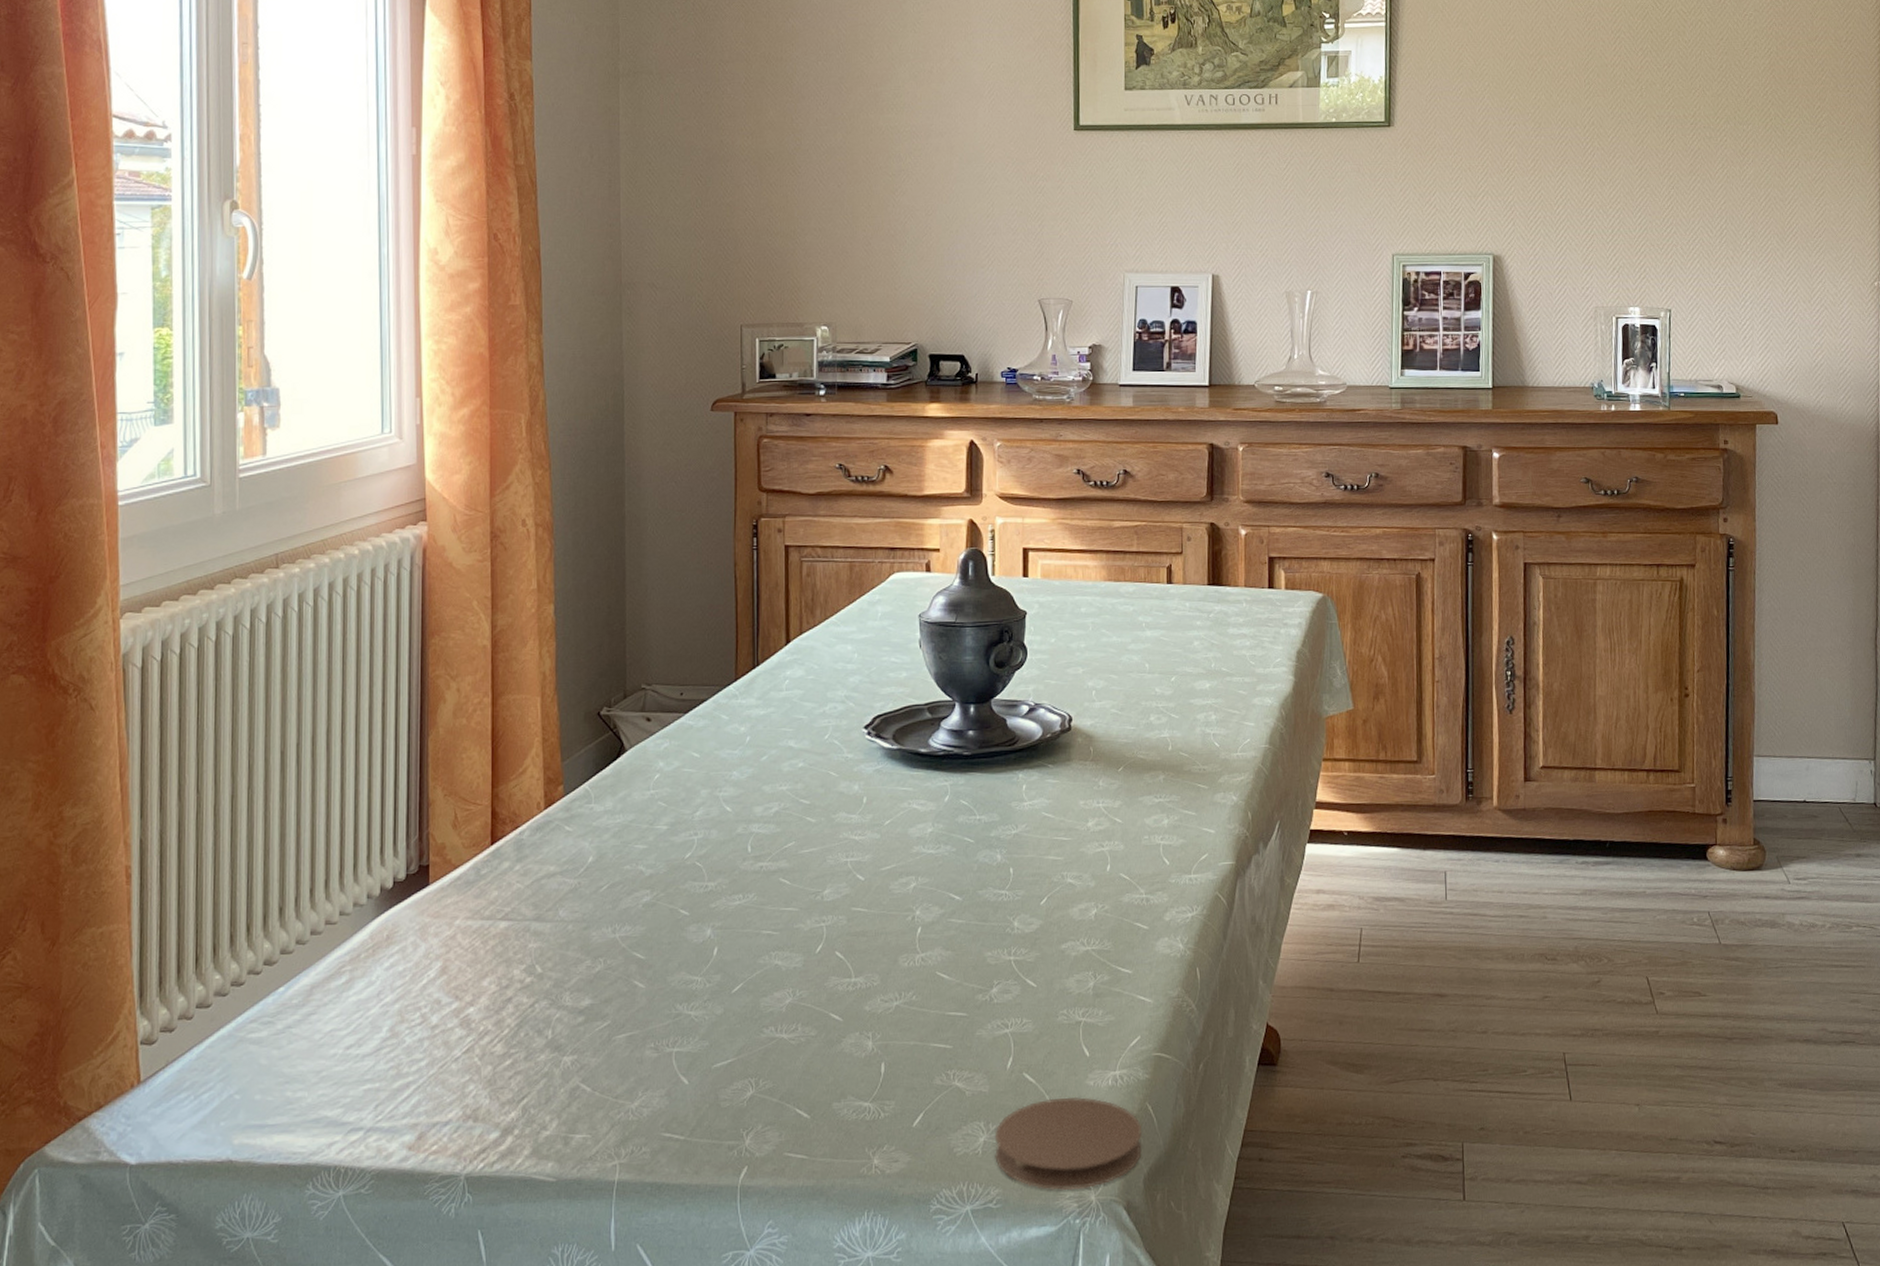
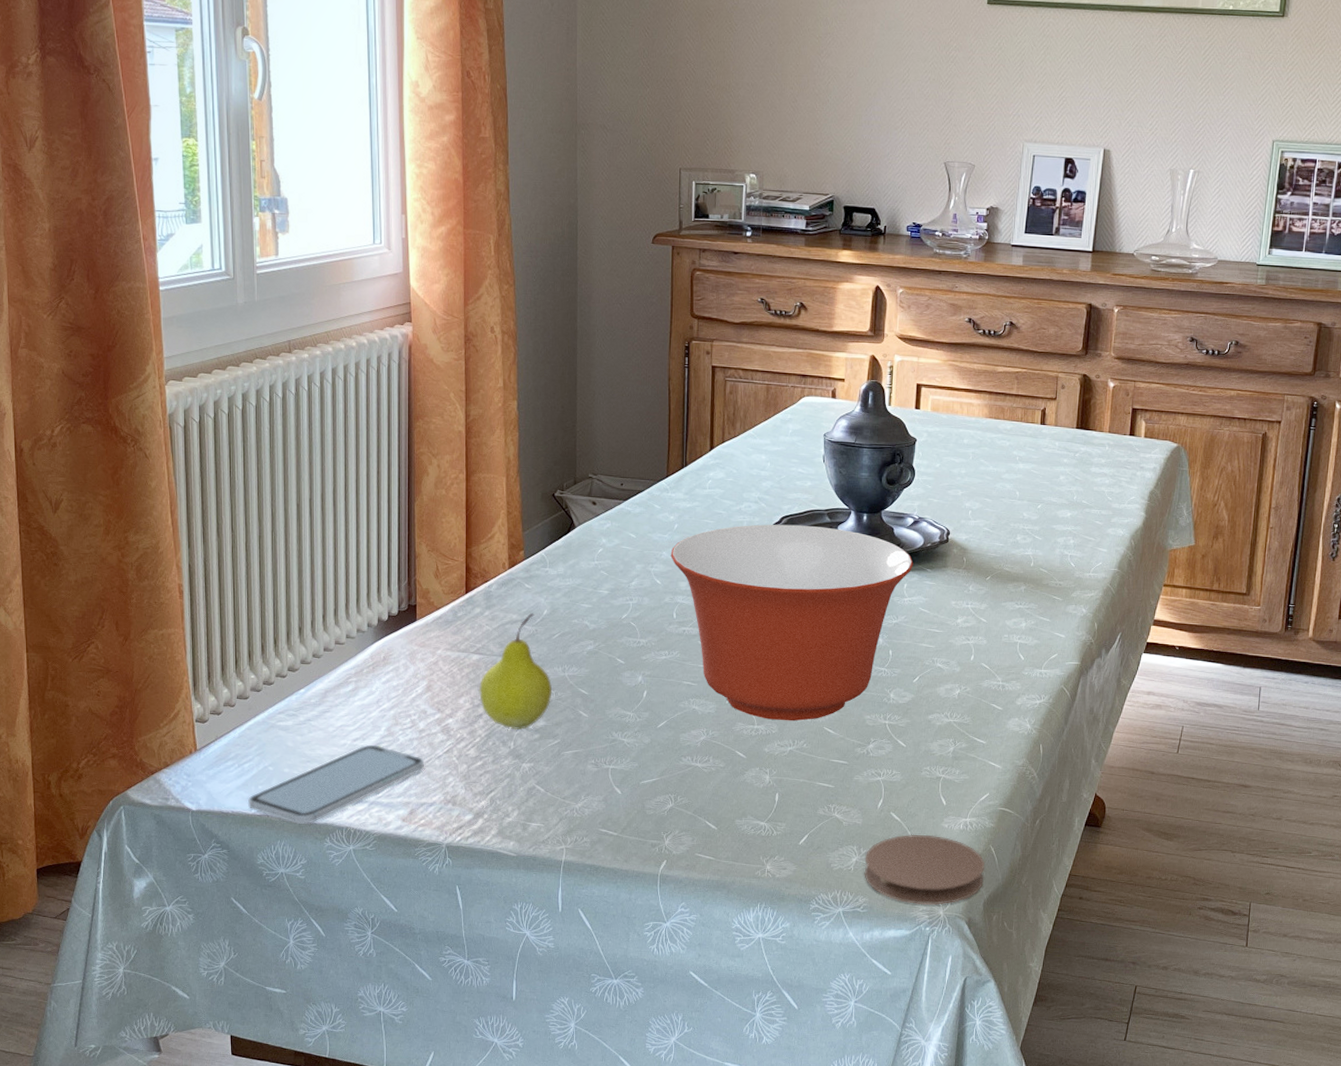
smartphone: none [204,1051,437,1170] -> present [247,744,424,825]
fruit: none [507,861,599,1014] -> present [478,612,552,730]
mixing bowl: none [742,724,1032,969] -> present [670,524,914,721]

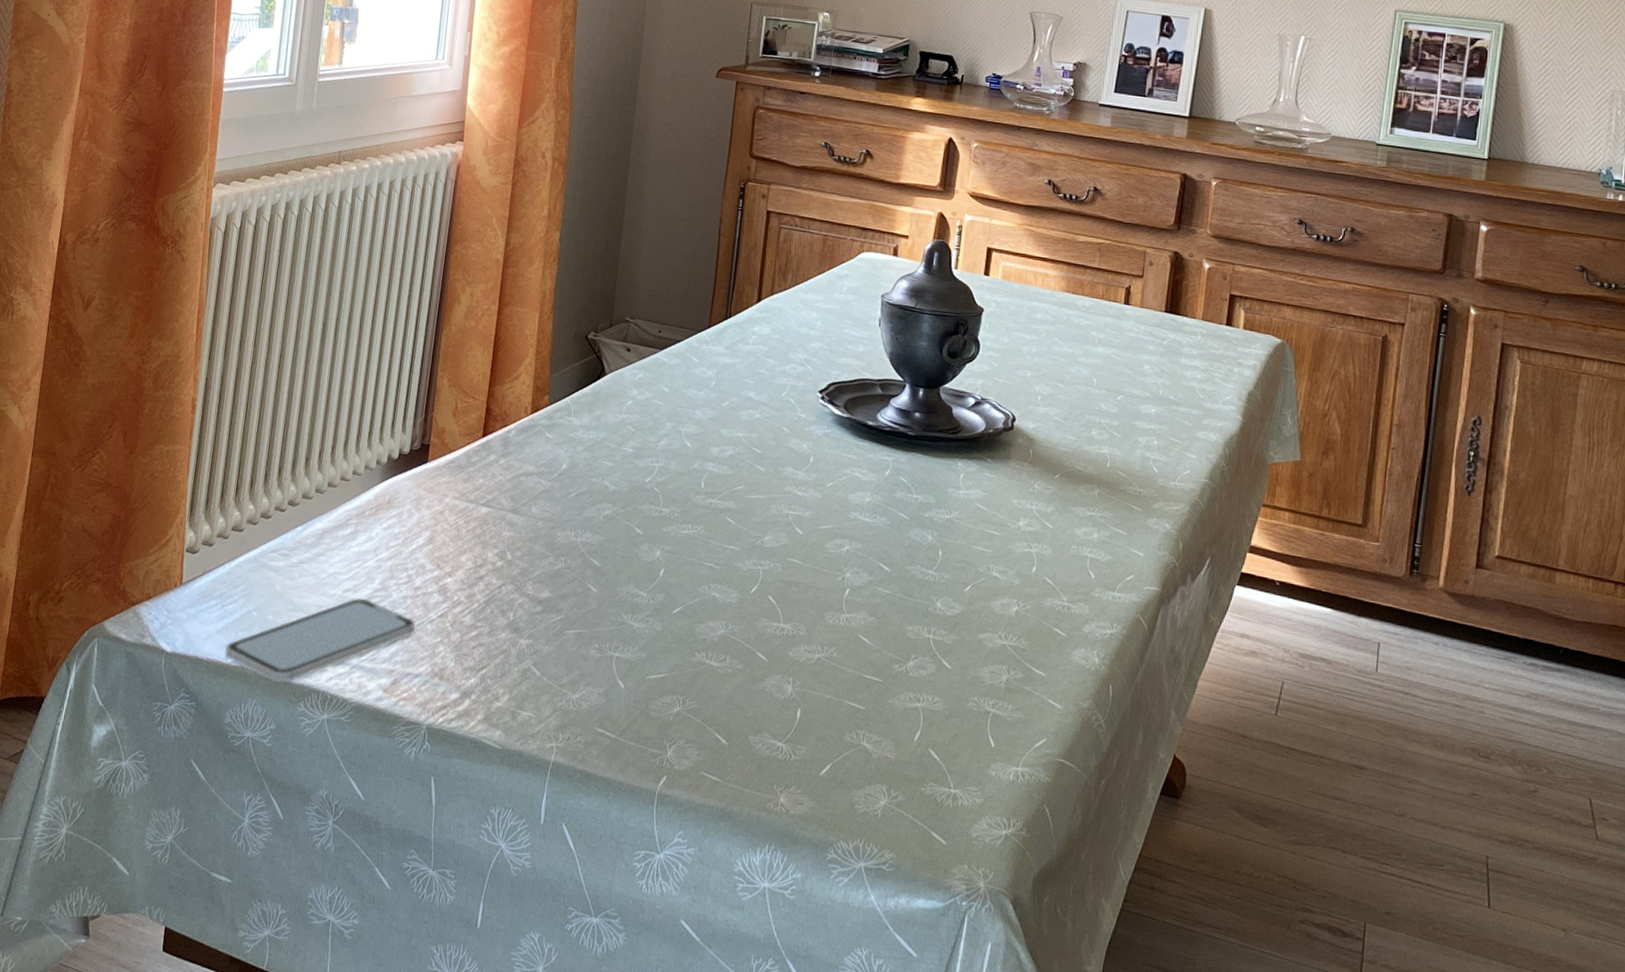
fruit: present [478,612,552,730] -> none [483,465,562,599]
mixing bowl: present [670,524,914,721] -> none [704,389,973,624]
coaster: present [864,834,985,905] -> none [892,778,1038,875]

